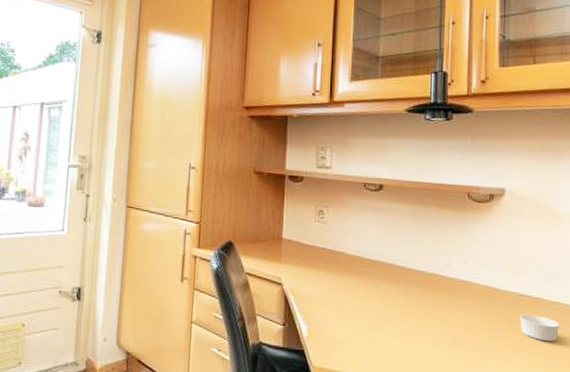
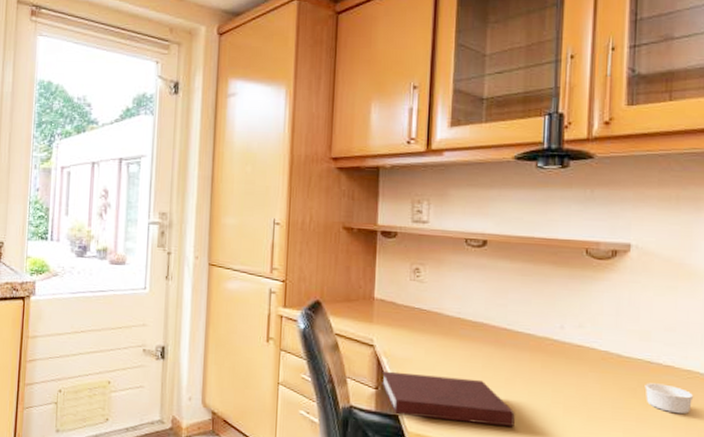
notebook: none [289,307,409,359] -> present [382,370,515,428]

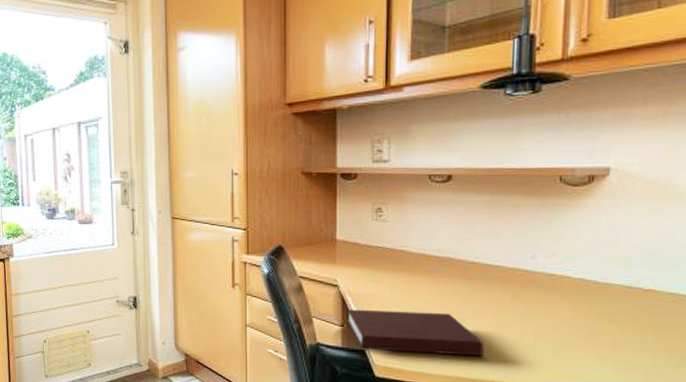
ramekin: present [645,383,694,415] -> none [623,308,678,337]

